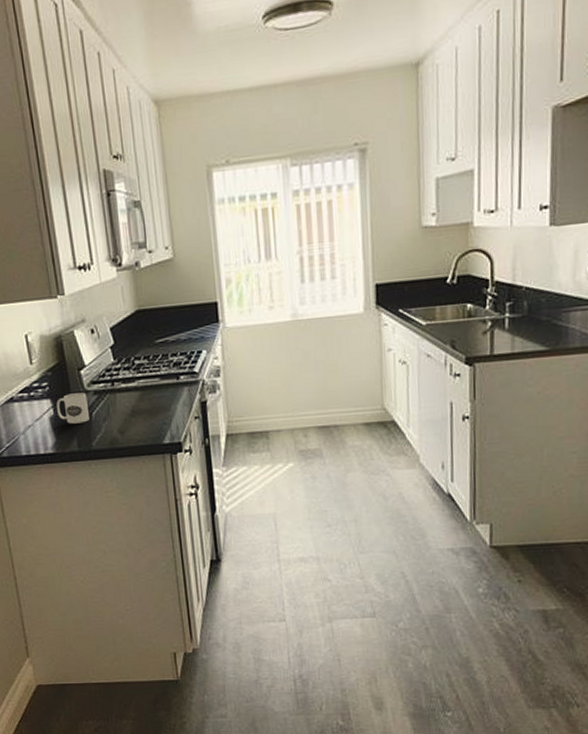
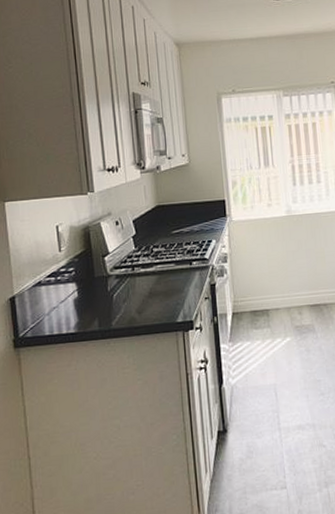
mug: present [56,392,89,424] -> none [81,277,110,305]

